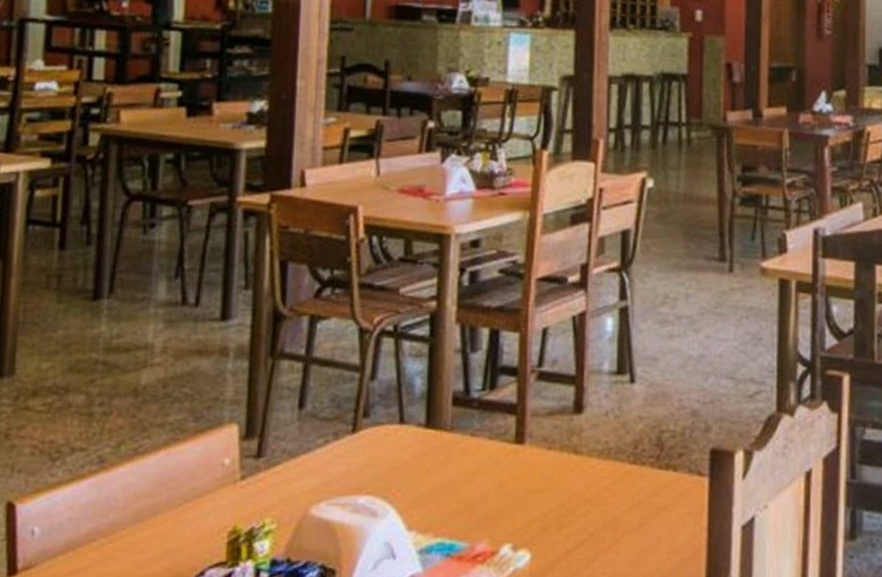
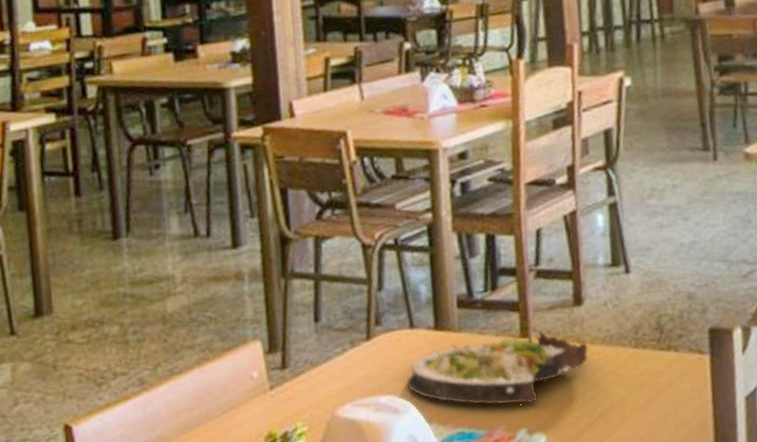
salad plate: none [389,436,584,516] -> present [406,330,589,405]

